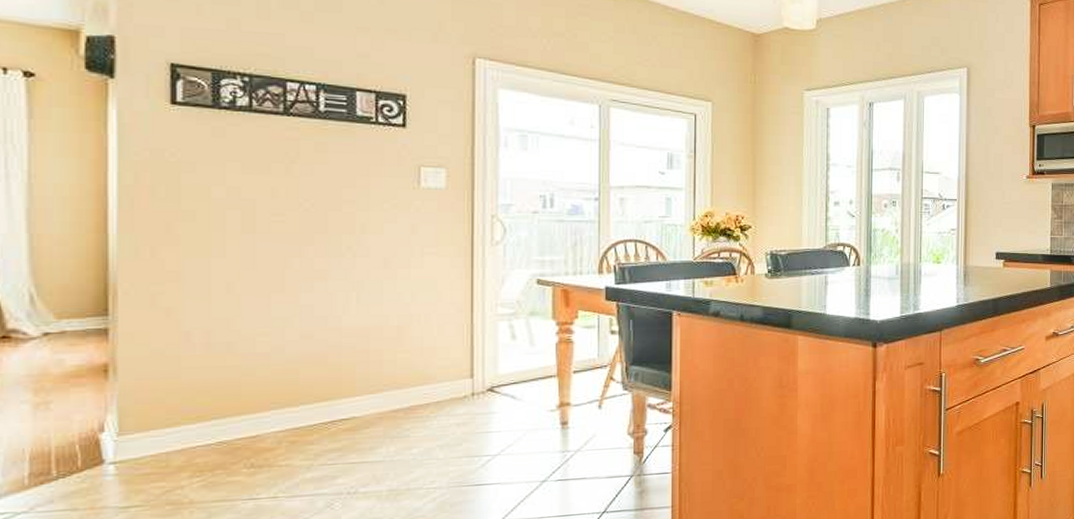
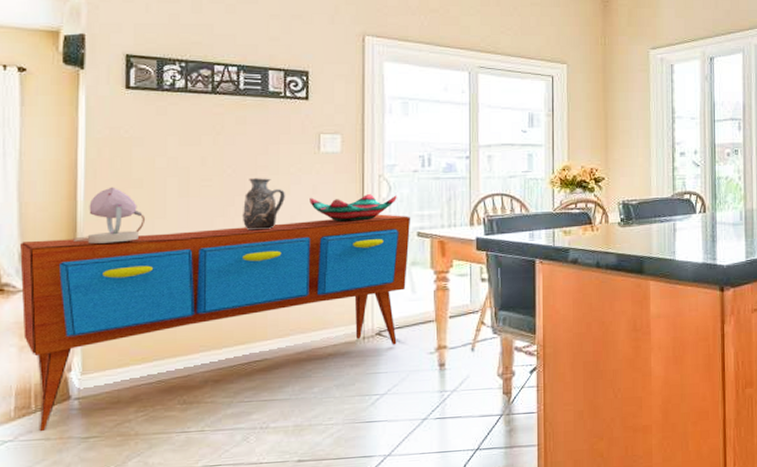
sideboard: none [30,258,530,502] -> present [19,214,411,432]
table lamp: none [104,219,200,285] -> present [73,187,146,244]
decorative vase: none [323,214,378,274] -> present [242,178,286,231]
decorative bowl: none [407,235,513,266] -> present [310,193,397,222]

